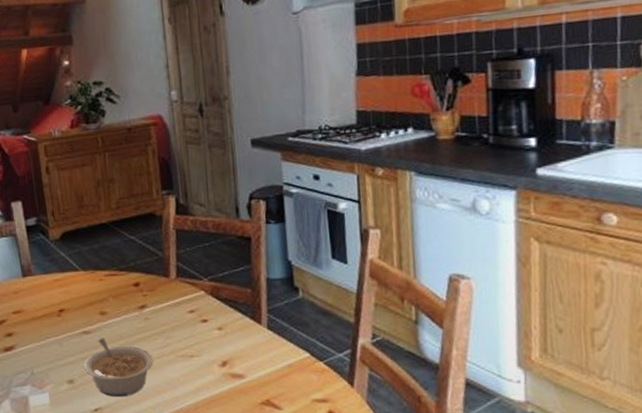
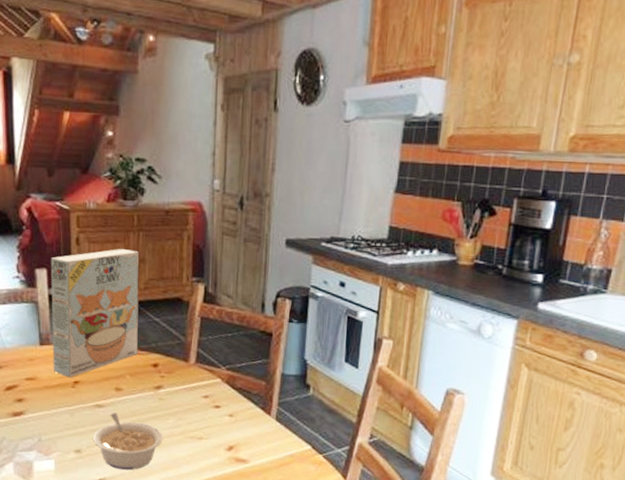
cereal box: none [24,171,118,307] -> present [50,248,140,378]

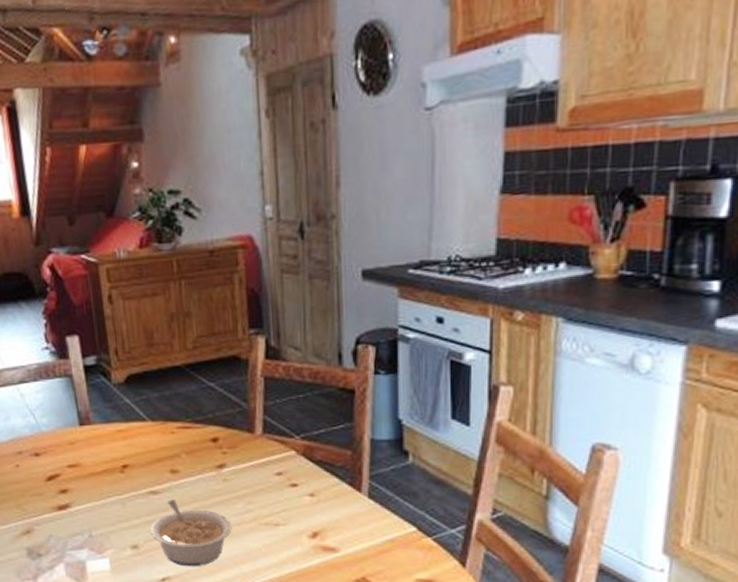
cereal box: present [50,248,140,378] -> none [81,302,193,462]

